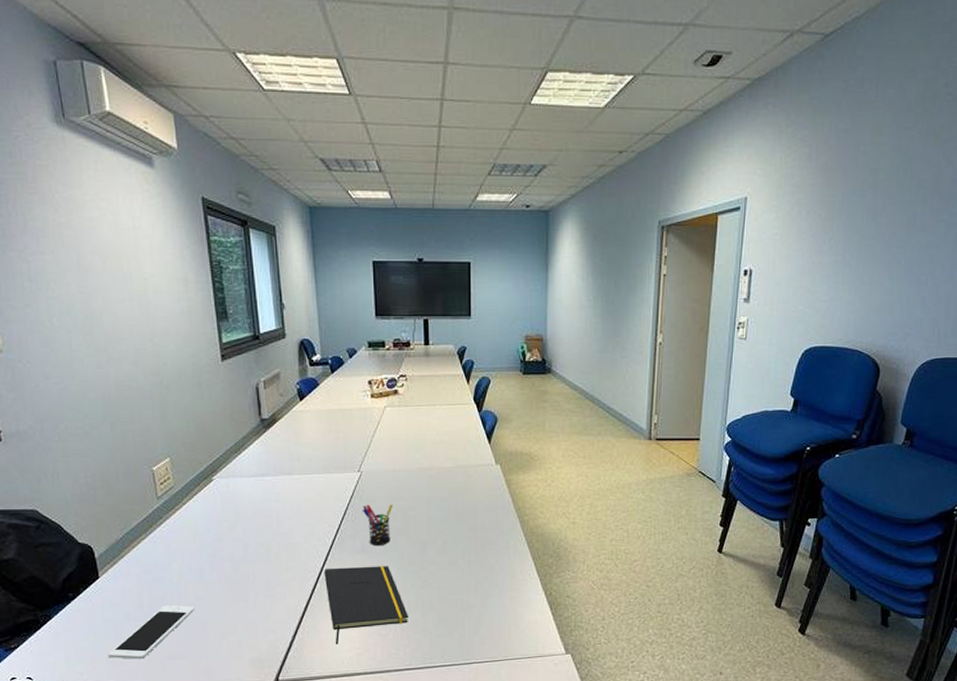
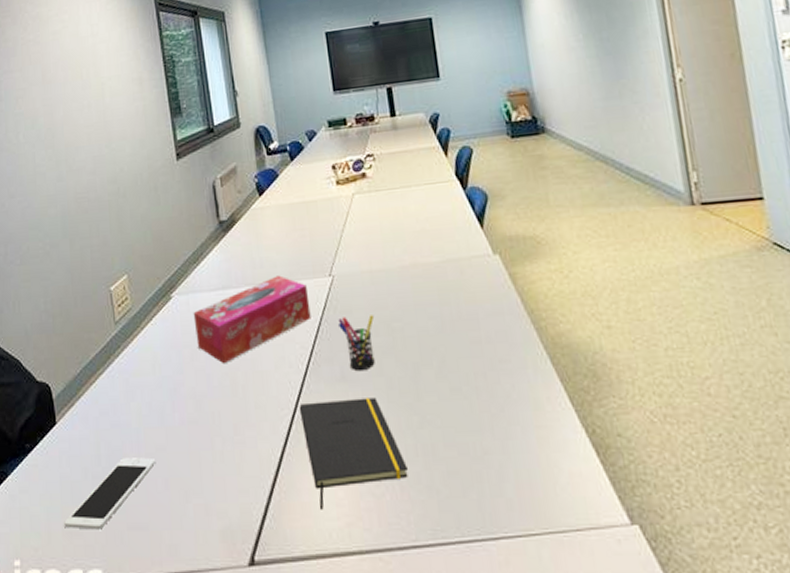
tissue box: none [233,468,340,536] -> present [193,275,311,364]

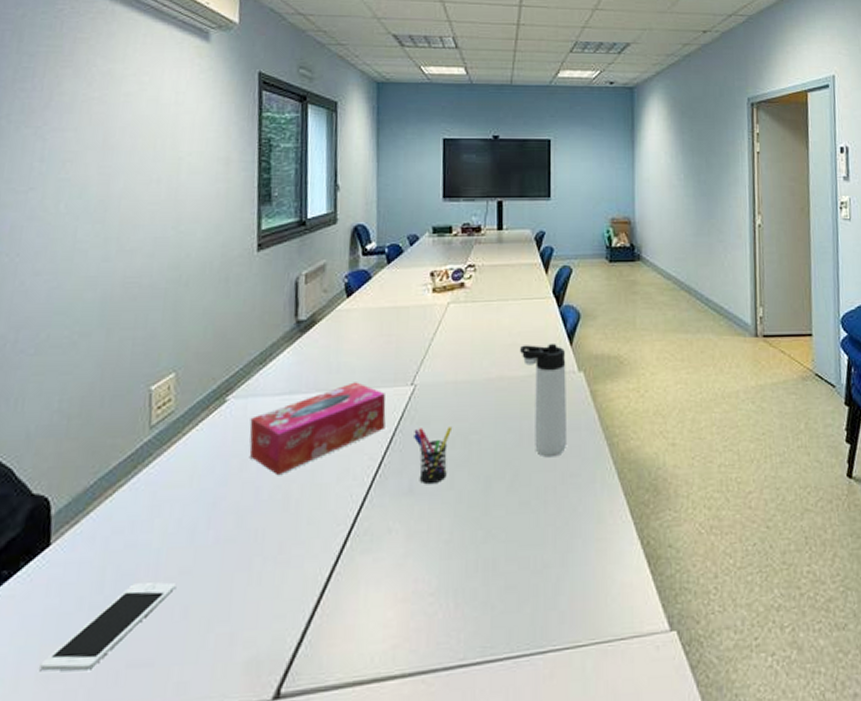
notepad: present [299,397,408,510] -> none [357,512,465,632]
thermos bottle: none [430,228,492,343] -> present [520,344,568,458]

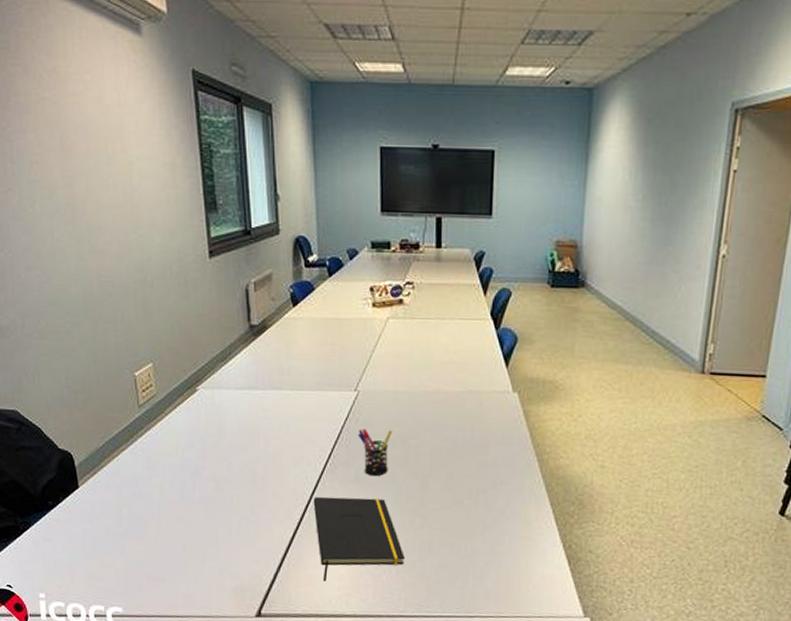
cell phone: present [40,582,177,671] -> none [87,523,176,577]
tissue box: present [249,382,386,476] -> none [218,384,333,456]
notepad: none [357,512,465,632] -> present [313,496,405,582]
thermos bottle: present [520,344,568,458] -> none [457,363,501,466]

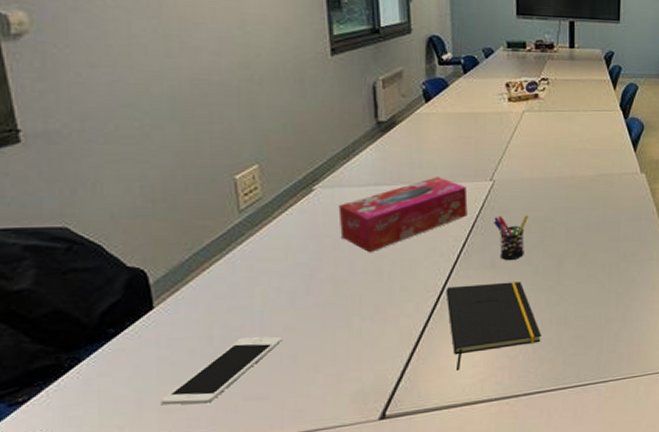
cell phone: none [87,523,176,577] -> present [161,337,283,405]
tissue box: none [218,384,333,456] -> present [338,177,468,253]

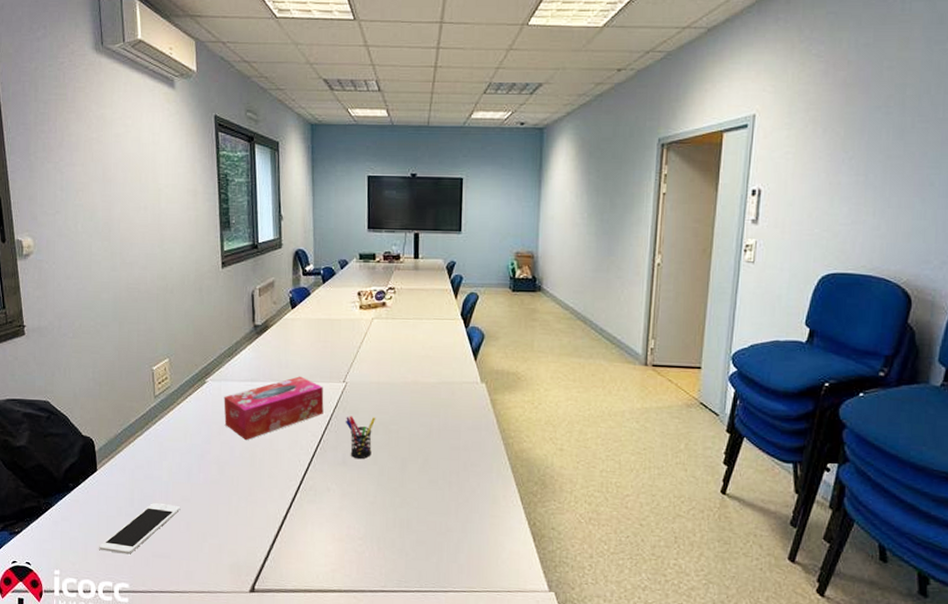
notepad: present [446,282,541,371] -> none [304,478,386,558]

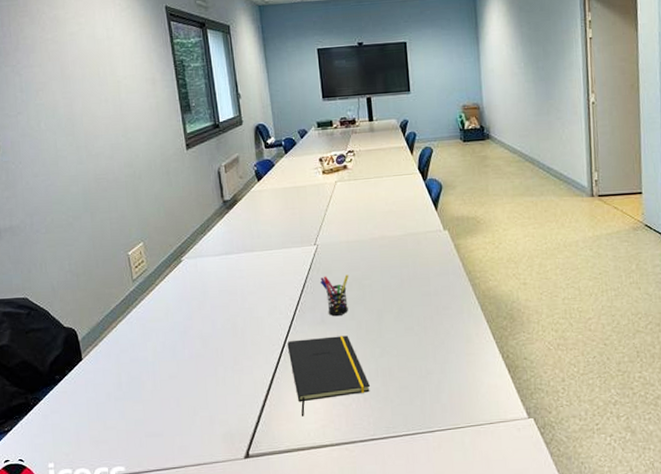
cell phone: present [99,503,181,554] -> none [91,383,169,438]
tissue box: present [223,376,324,441] -> none [200,244,299,312]
notepad: none [304,478,386,558] -> present [287,335,370,417]

